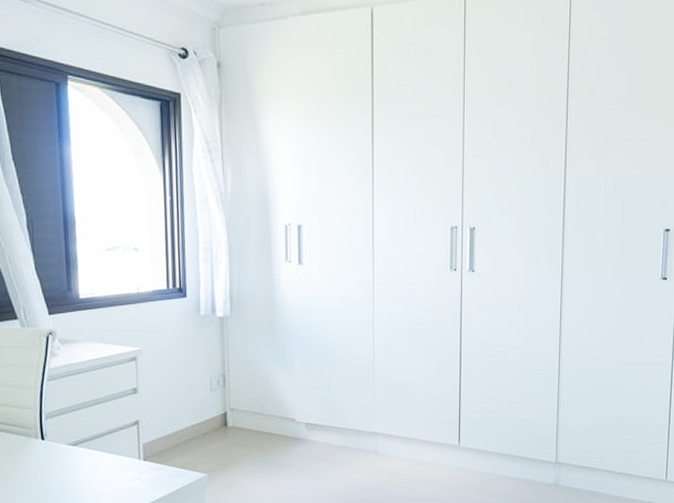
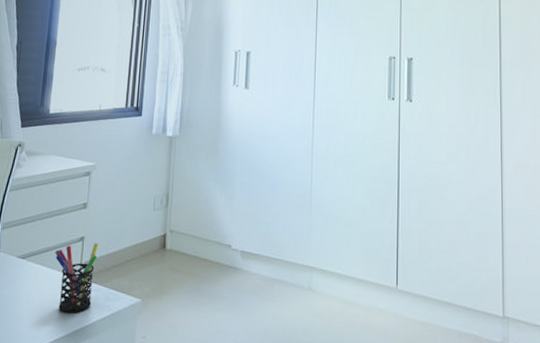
pen holder: none [109,425,156,492] -> present [55,243,98,313]

